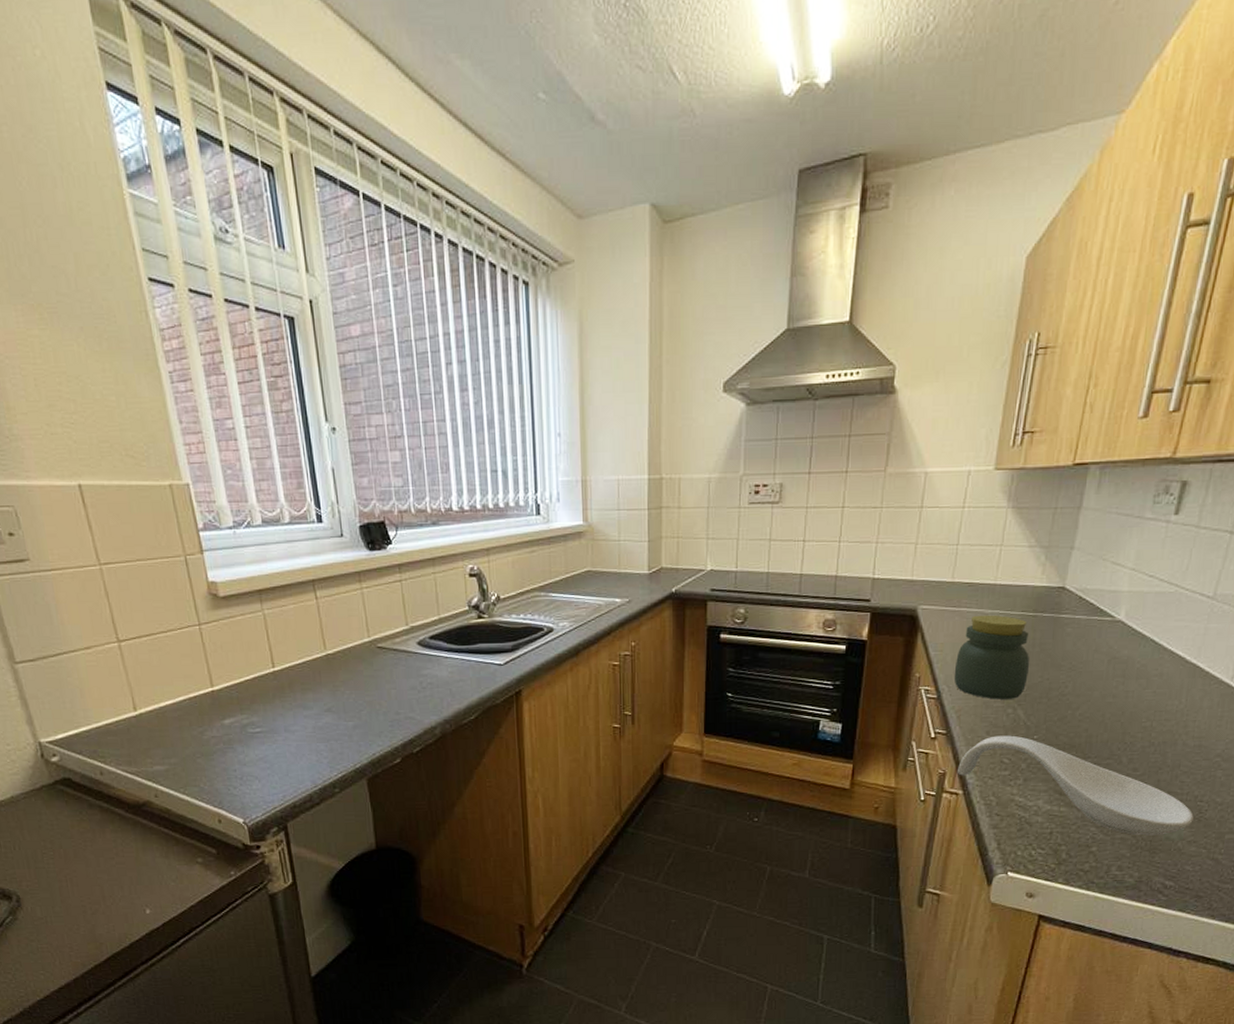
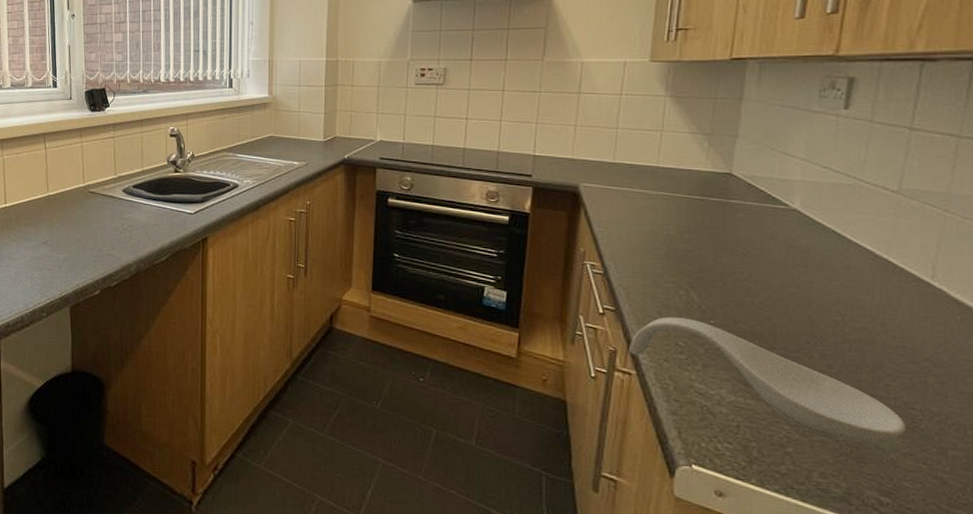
jar: present [954,614,1030,699] -> none [620,195,700,281]

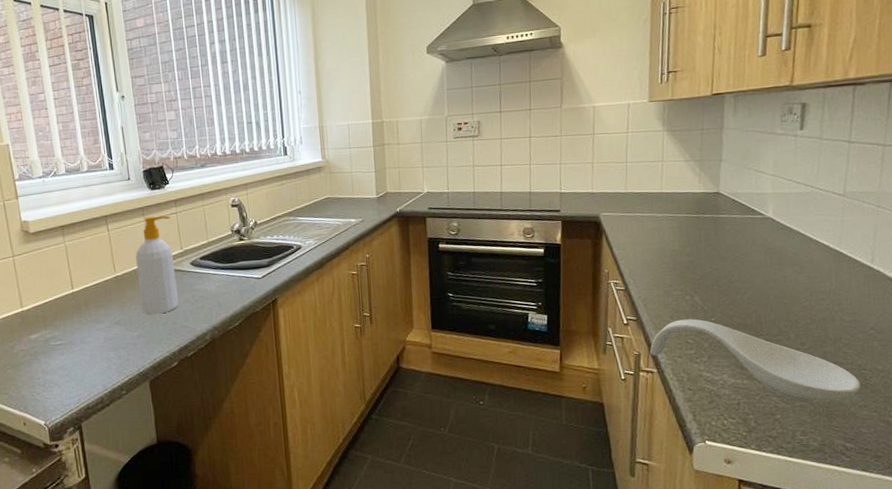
soap bottle: none [69,138,108,239] -> present [135,215,179,315]

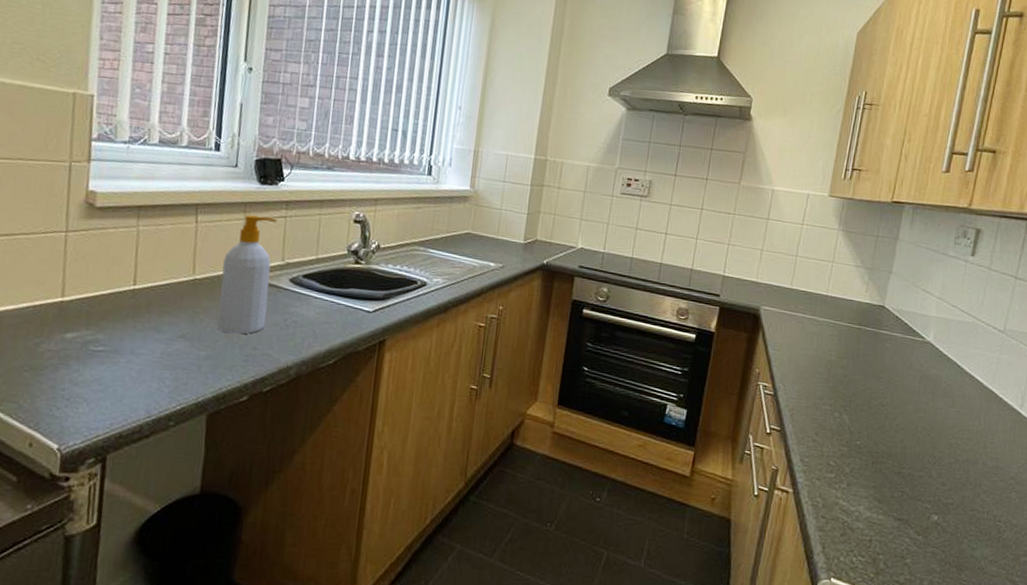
spoon rest: present [650,318,861,402] -> none [789,437,994,552]

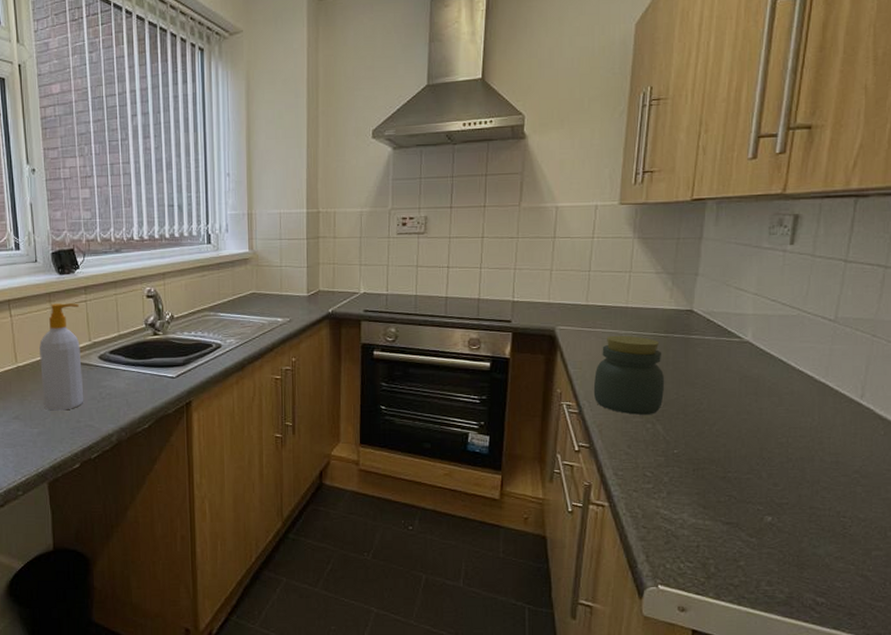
jar: none [789,321,855,404] -> present [593,335,665,415]

